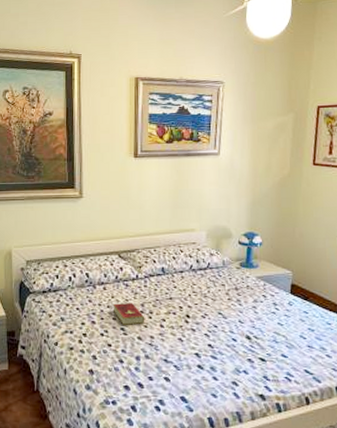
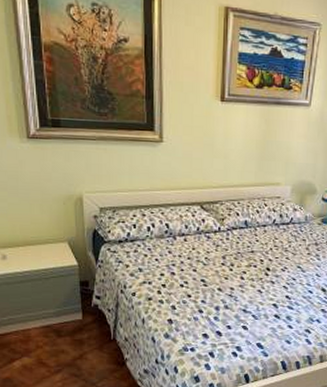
hardcover book: present [112,302,145,326] -> none [193,254,226,278]

